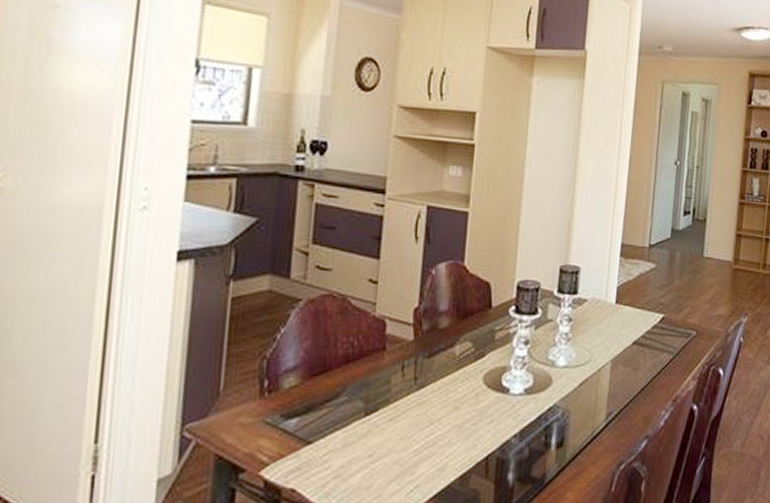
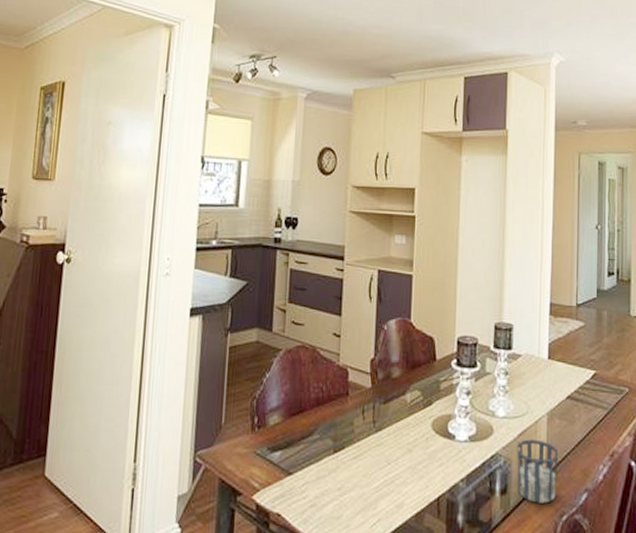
cup: none [575,388,620,454] -> present [517,439,558,503]

